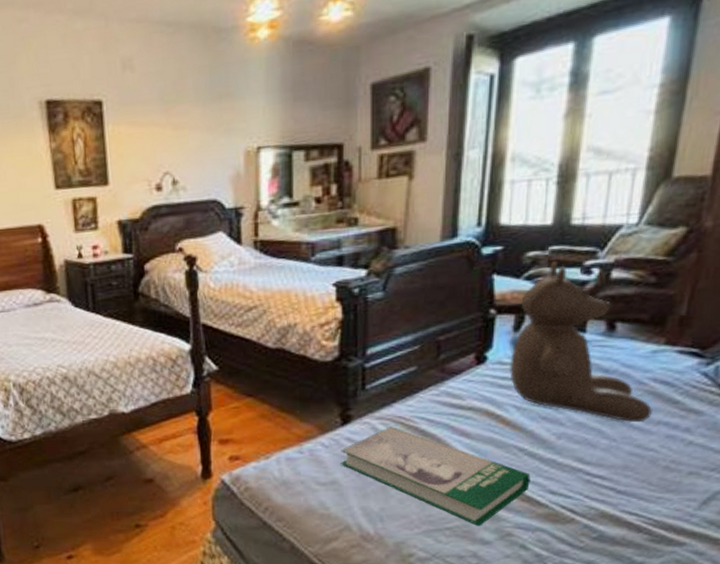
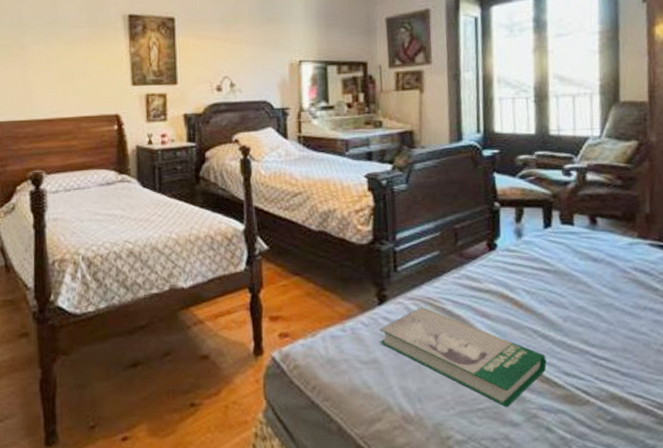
teddy bear: present [508,261,654,423] -> none [515,164,639,308]

